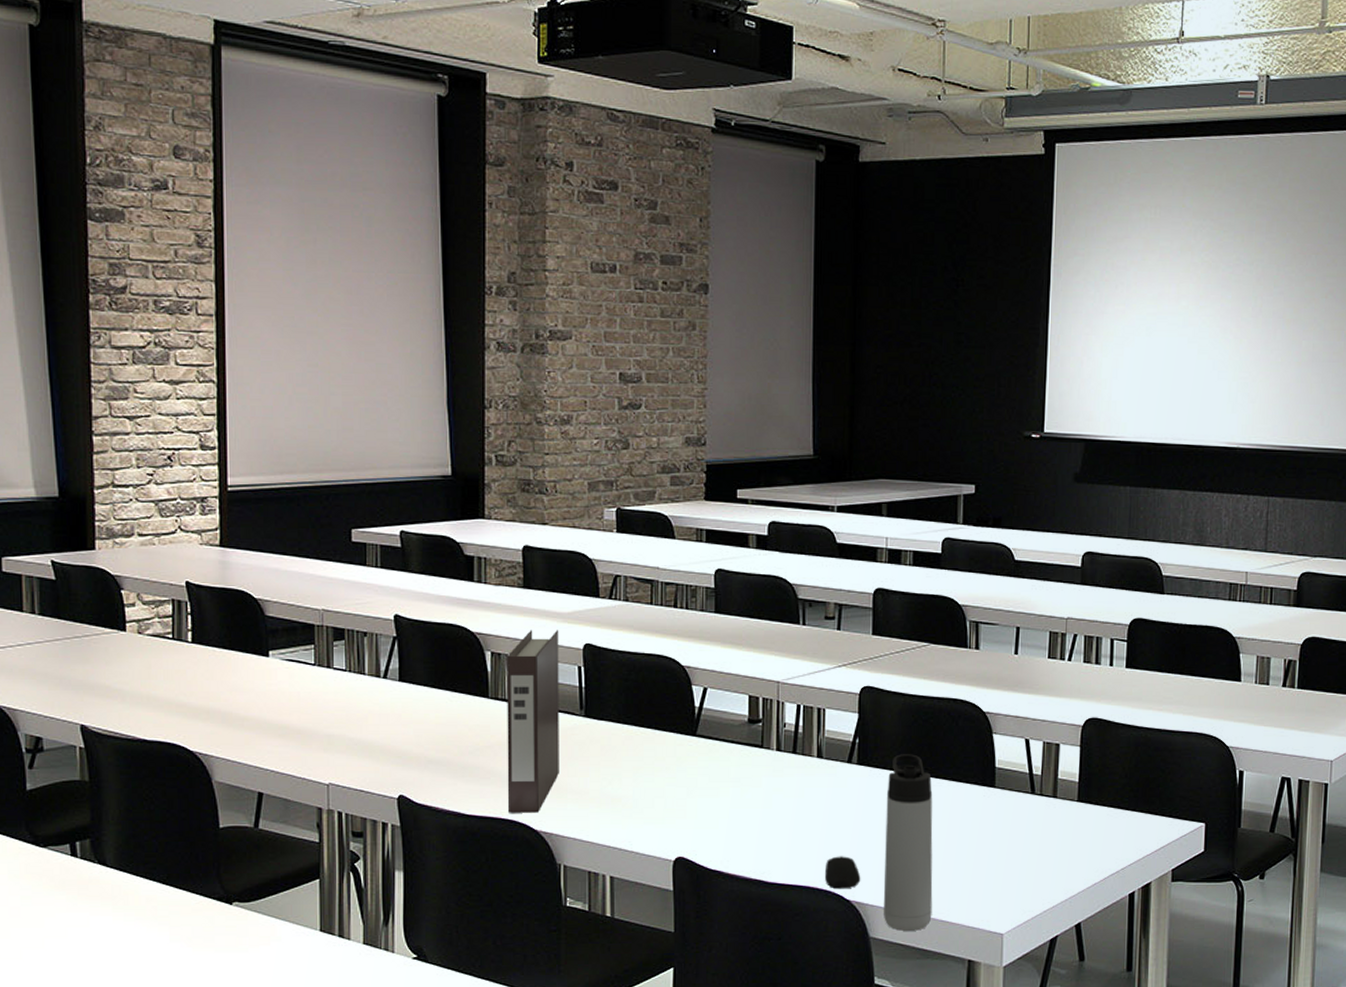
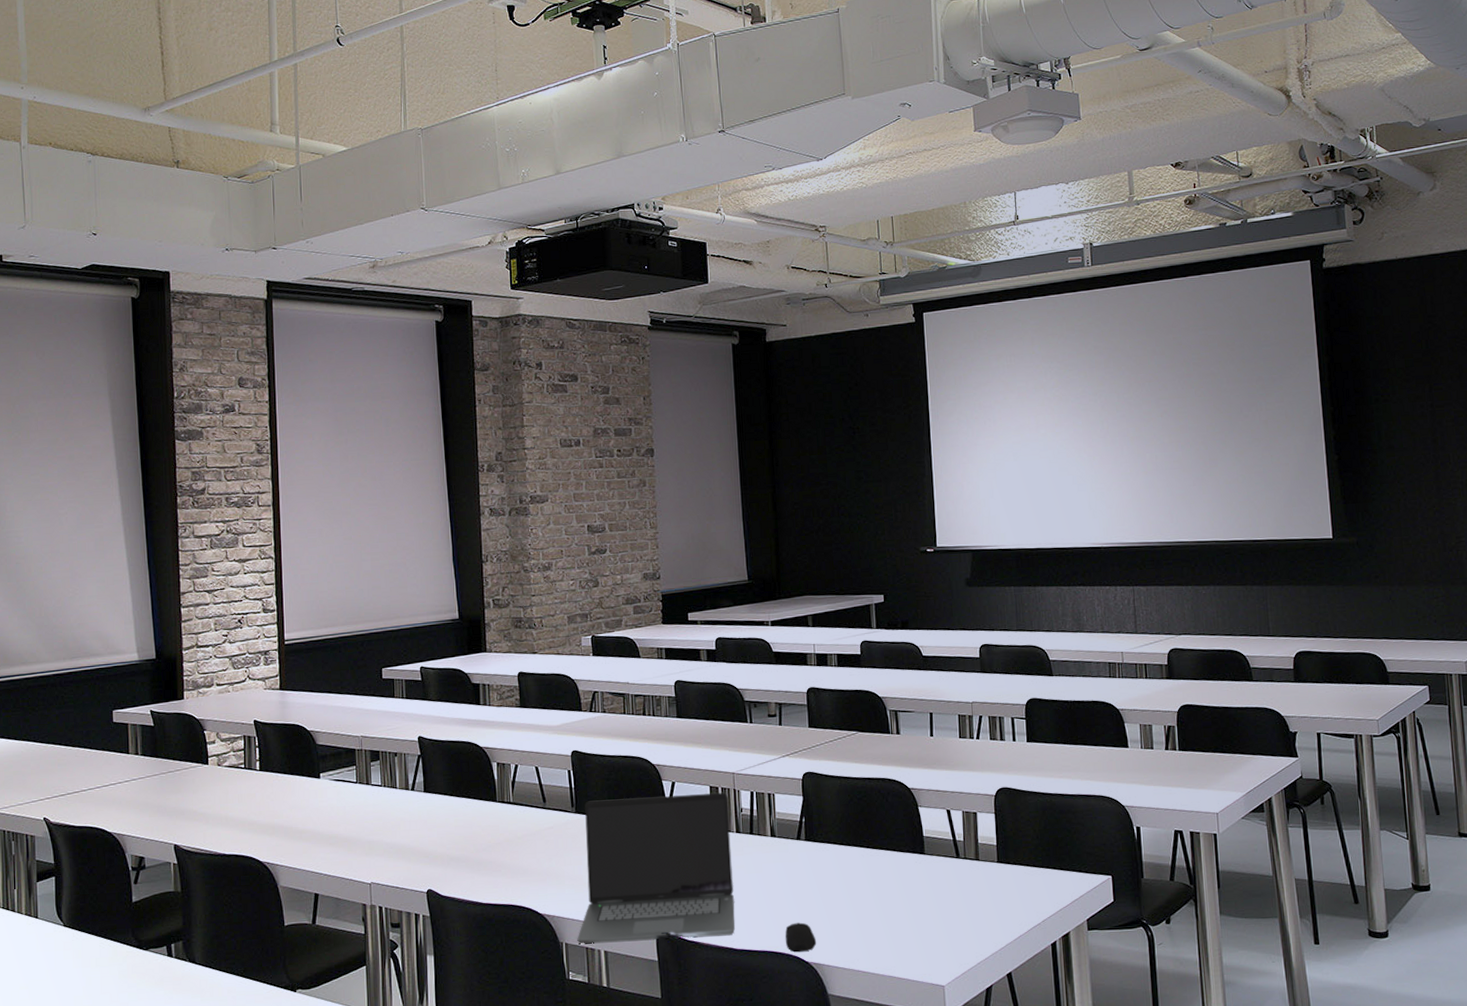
binder: present [507,630,559,813] -> none [510,741,557,900]
laptop: none [578,703,770,868] -> present [577,792,735,944]
thermos bottle: present [883,754,933,931] -> none [832,829,881,987]

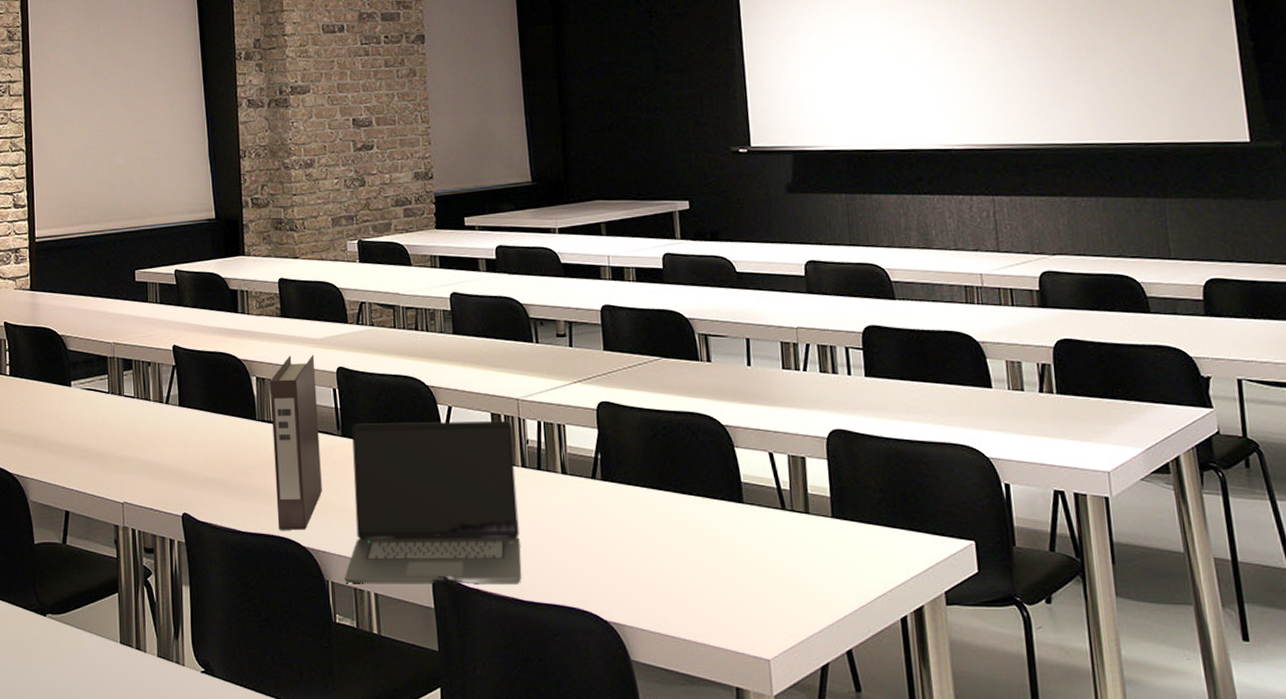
binder: none [510,741,557,900] -> present [270,355,322,530]
computer mouse: present [785,922,817,953] -> none [580,574,617,609]

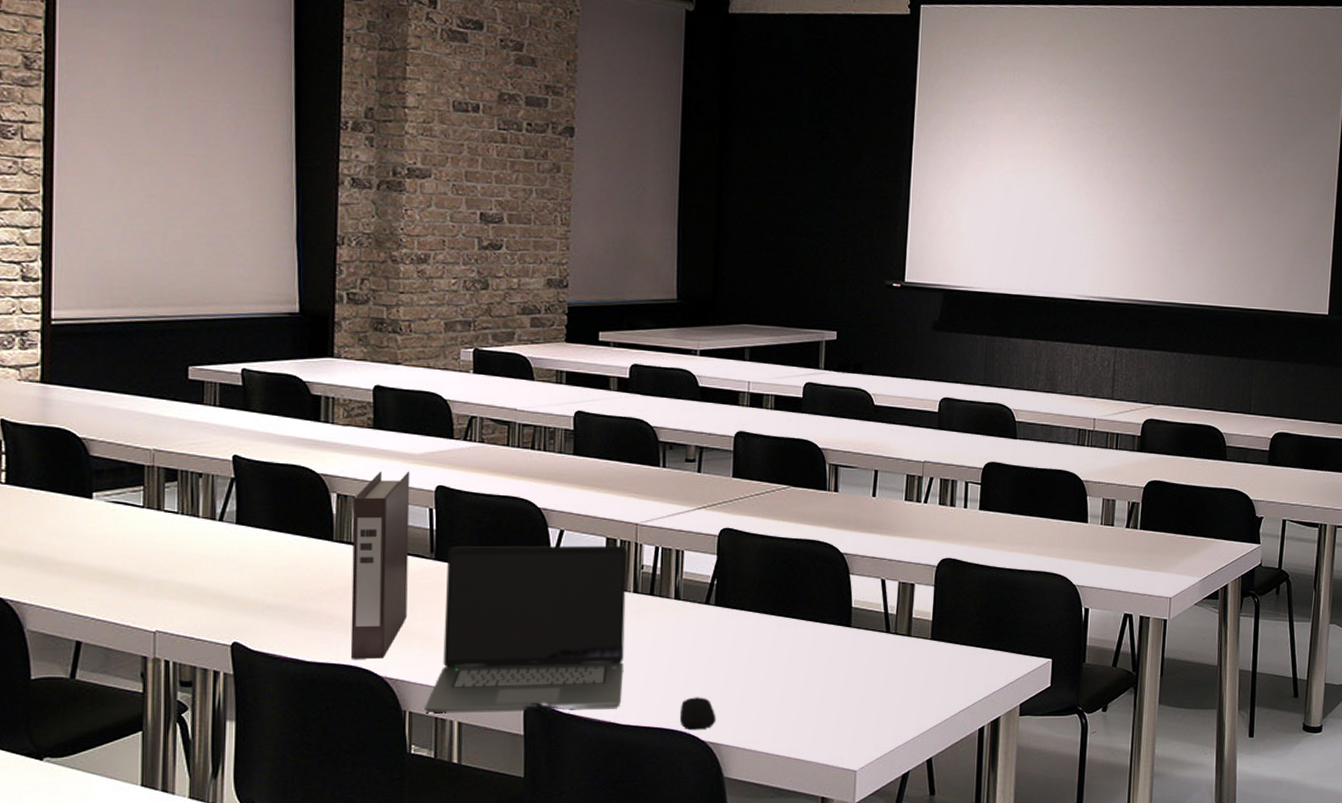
computer mouse: none [580,574,617,609] -> present [680,697,716,730]

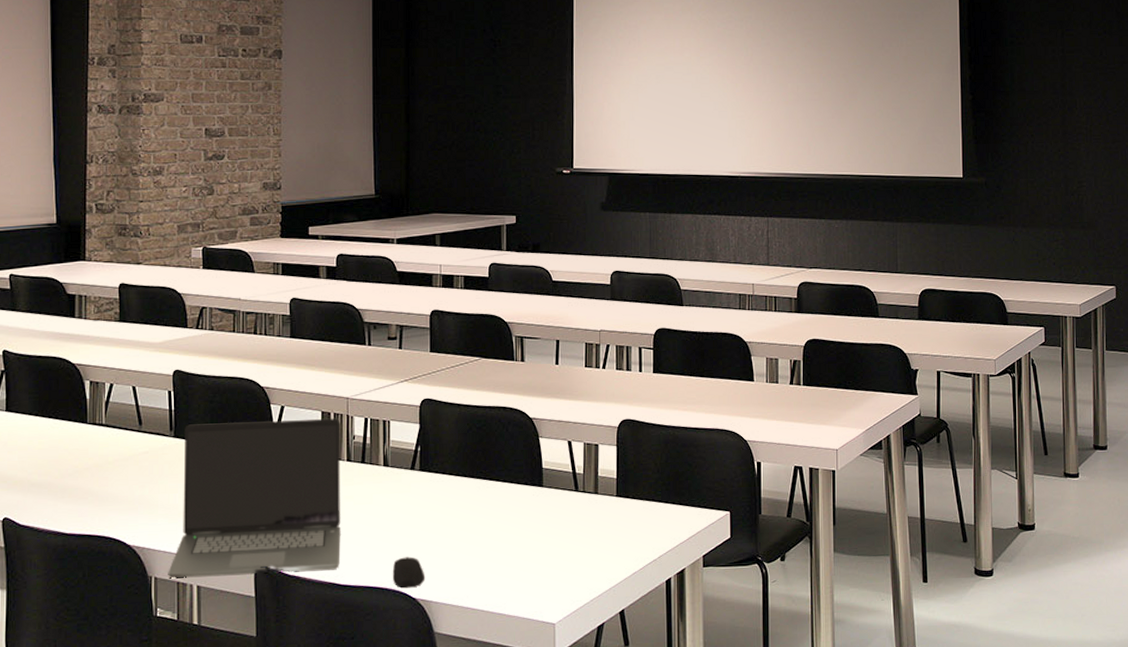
binder: present [350,471,411,659] -> none [103,359,152,530]

